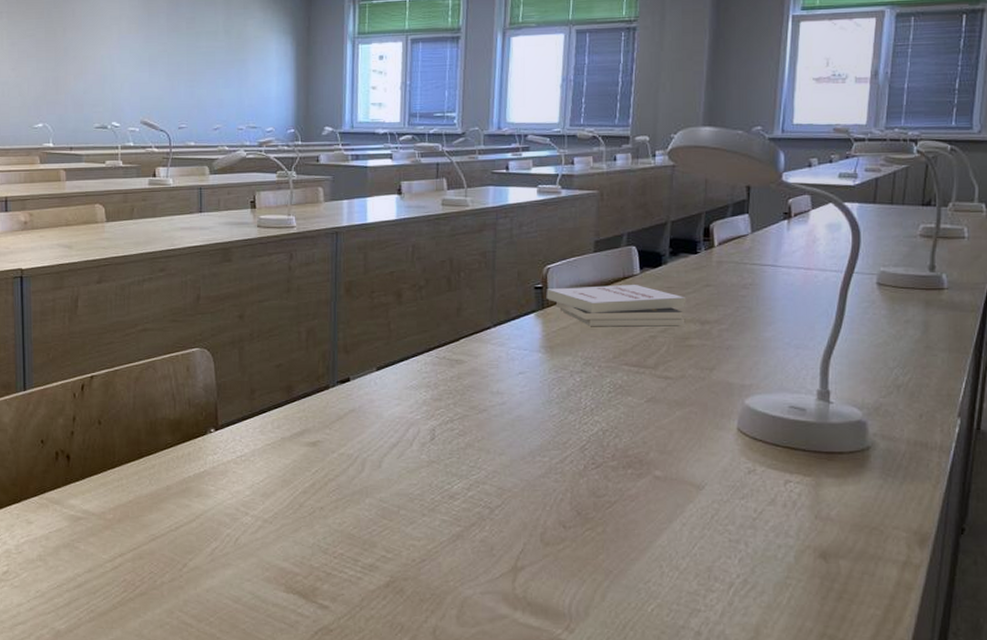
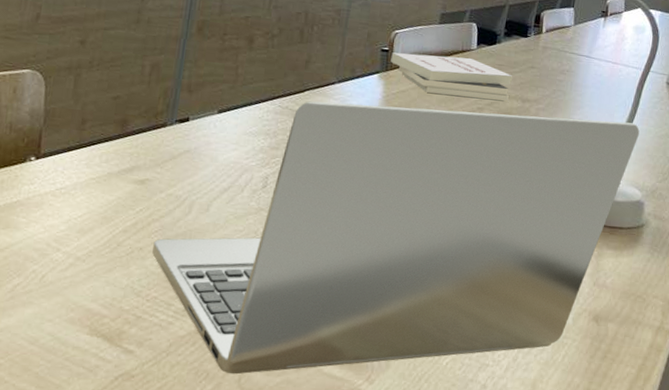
laptop: none [333,334,850,627] -> present [152,101,640,375]

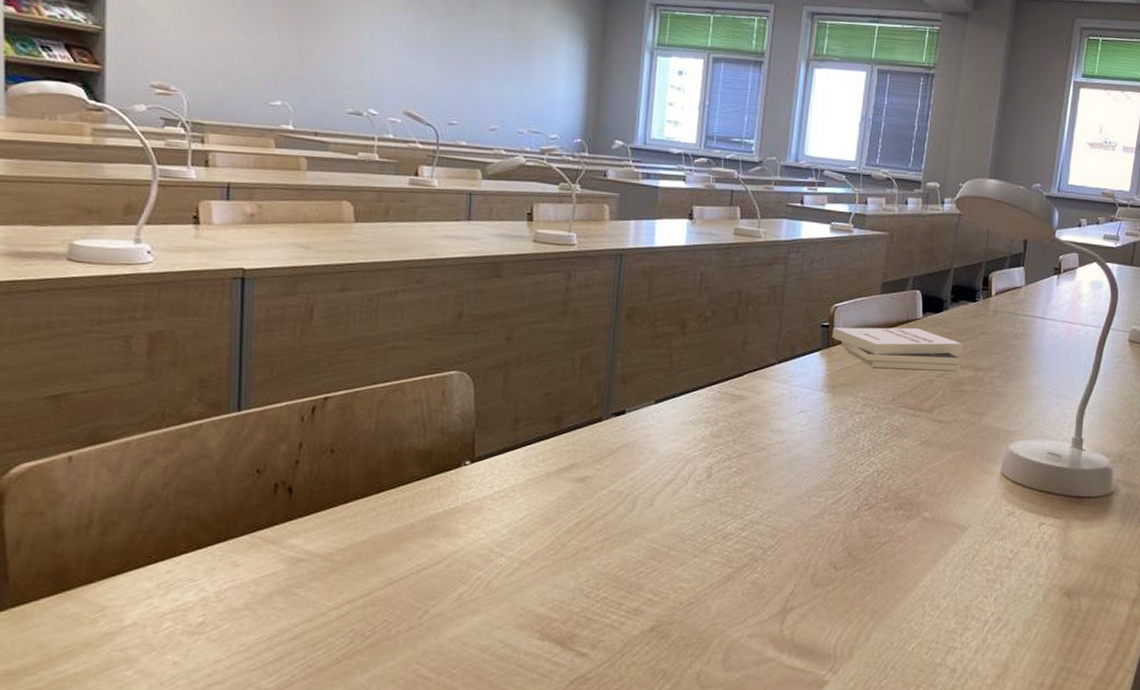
laptop: present [152,101,640,375] -> none [598,384,1103,672]

